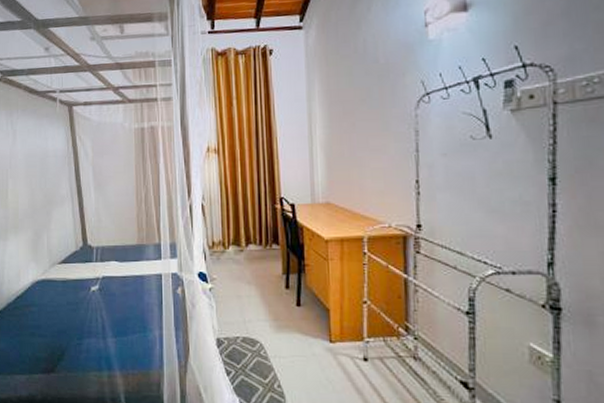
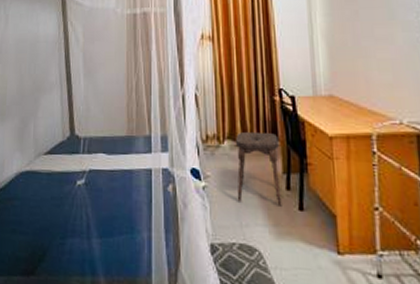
stool: none [239,237,281,303] -> present [235,131,282,206]

